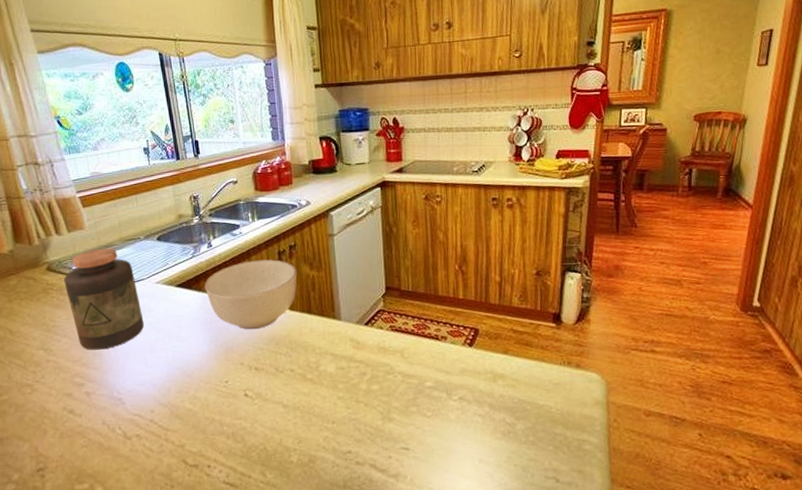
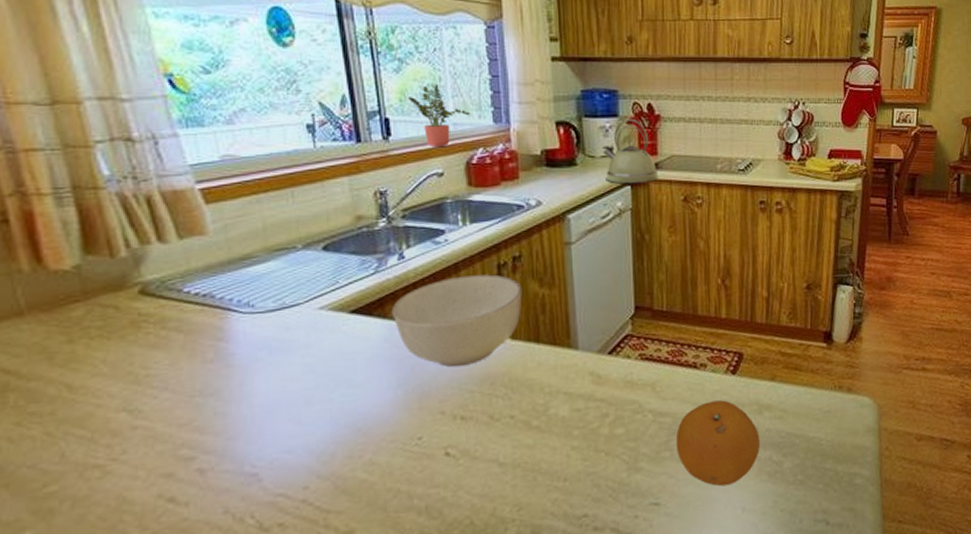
jar: present [64,248,144,350] -> none [168,260,297,408]
potted plant: none [211,112,255,161] -> present [409,83,470,146]
kettle: none [356,131,404,186] -> present [601,118,659,184]
fruit: none [421,368,495,440] -> present [675,400,761,487]

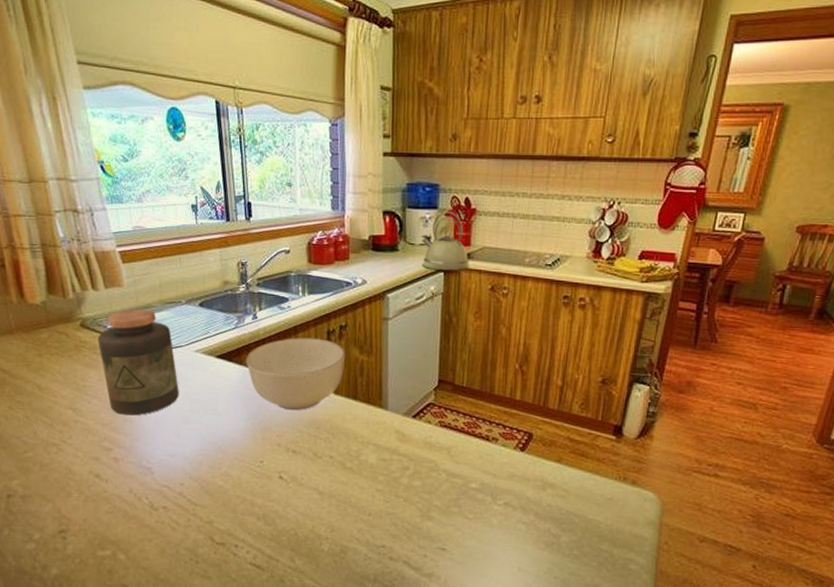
jar: none [168,260,297,408] -> present [98,308,179,416]
potted plant: present [409,83,470,146] -> none [266,174,314,228]
fruit: present [675,400,761,487] -> none [464,471,542,547]

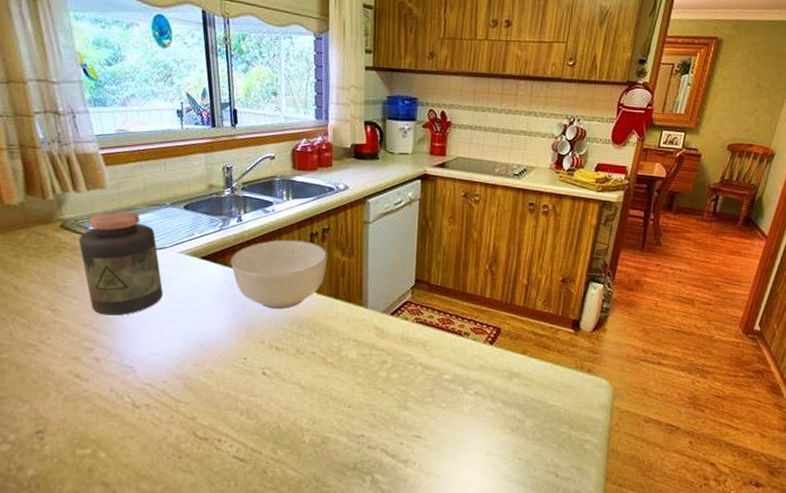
kettle: present [421,211,470,271] -> none [400,123,445,179]

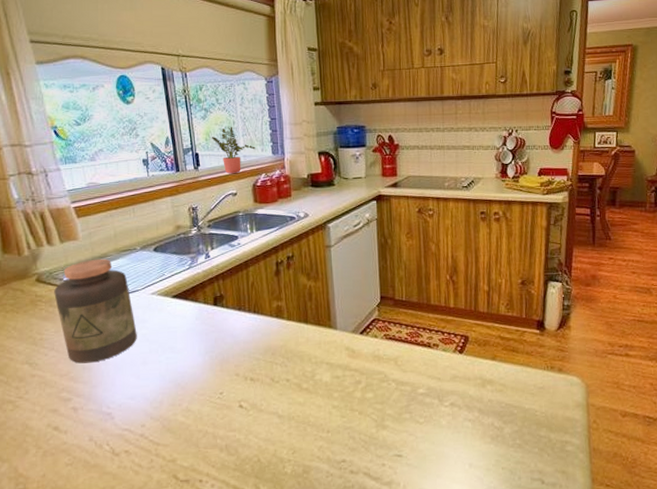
bowl: present [230,239,328,309] -> none [201,270,295,340]
potted plant: none [252,83,298,135] -> present [212,126,256,173]

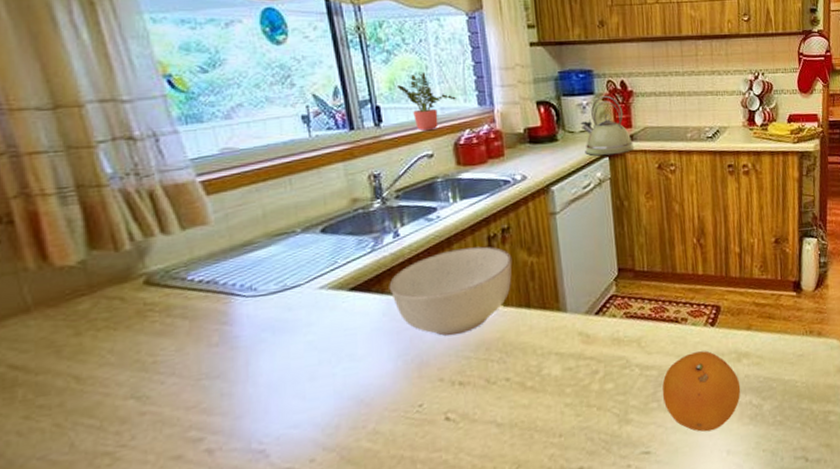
jar: present [54,258,137,364] -> none [173,246,300,390]
bowl: none [201,270,295,340] -> present [389,246,512,336]
kettle: none [353,147,399,200] -> present [580,95,635,156]
fruit: none [414,374,484,445] -> present [662,351,741,432]

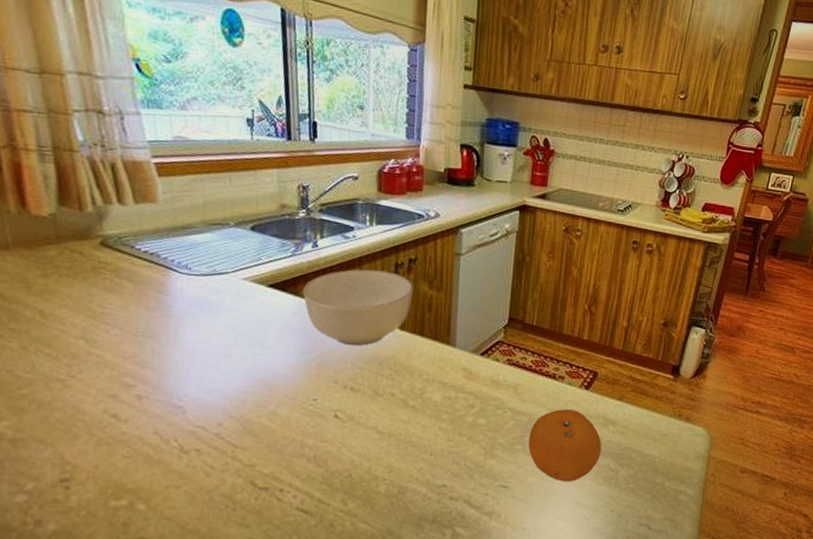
potted plant: present [398,72,456,130] -> none [335,96,387,154]
kettle: present [580,95,635,156] -> none [498,149,546,211]

